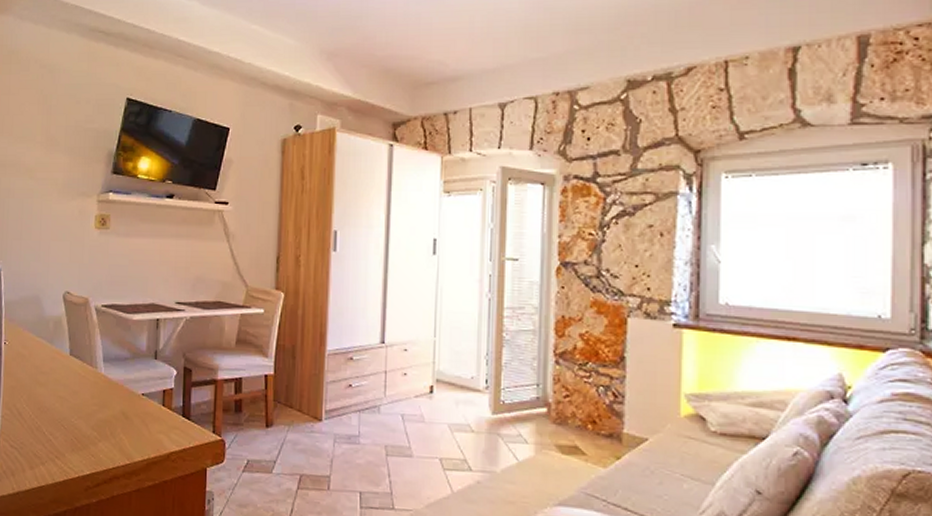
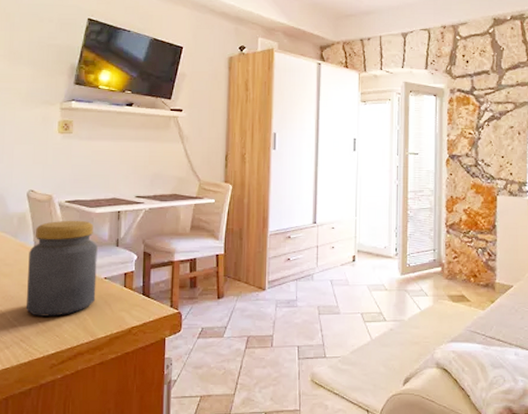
jar: none [61,326,135,434] -> present [25,220,98,316]

